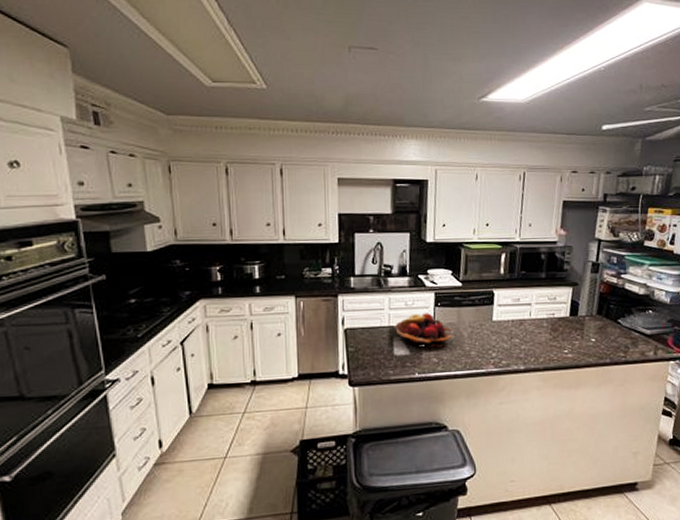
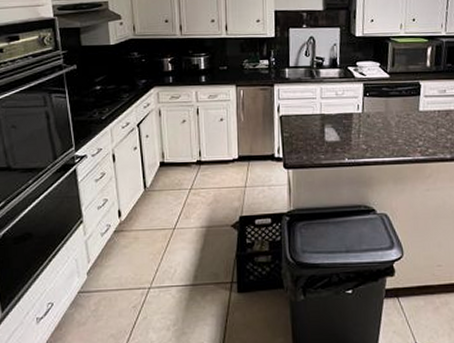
fruit basket: present [395,313,452,348] -> none [326,102,380,136]

